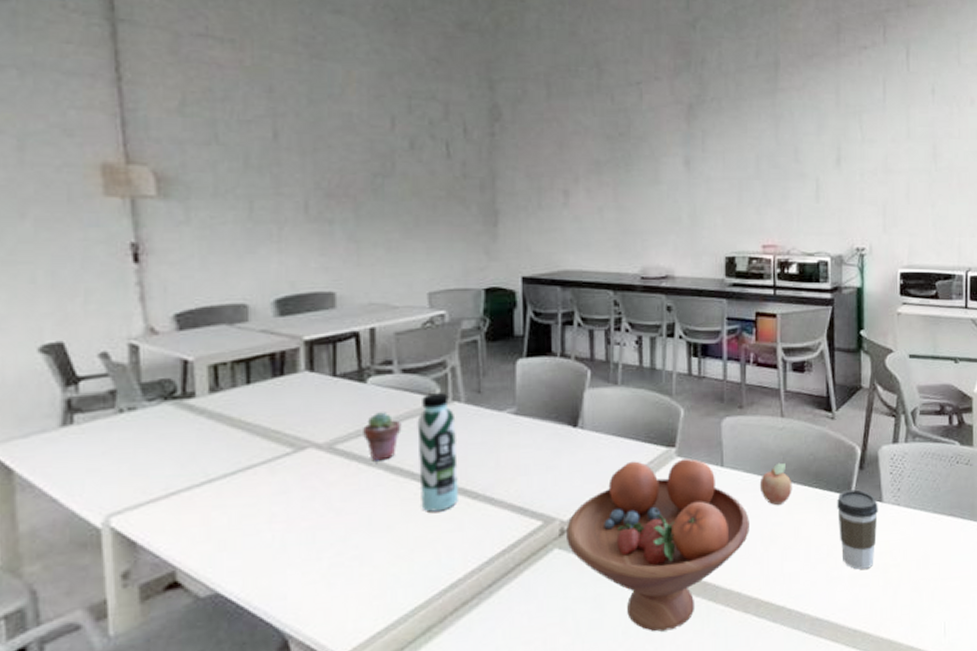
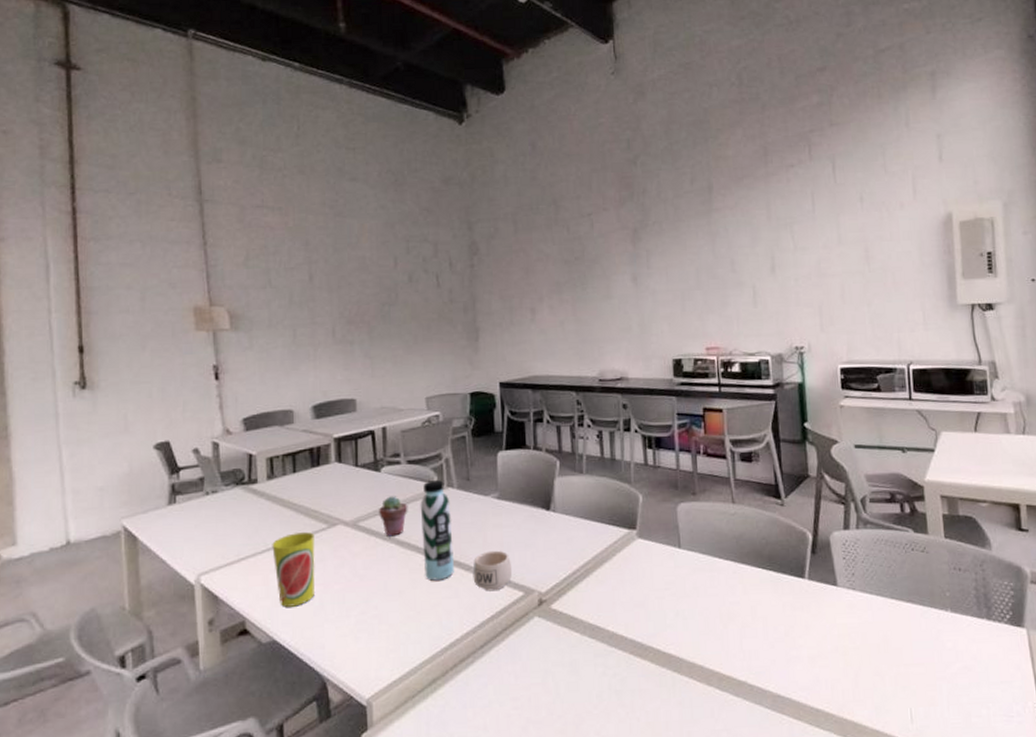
cup: none [215,458,275,552] -> present [272,532,315,607]
mug: none [481,474,530,522] -> present [472,550,513,592]
fruit bowl: present [565,459,750,632] -> none [543,540,708,698]
fruit: present [759,462,792,506] -> none [715,545,747,586]
coffee cup: present [837,489,878,570] -> none [791,573,834,650]

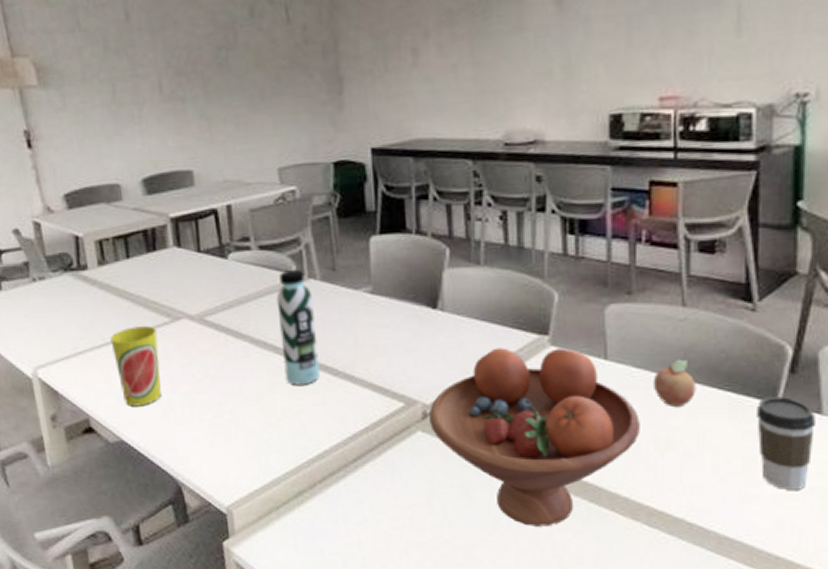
potted succulent: present [379,496,408,537] -> none [228,287,263,334]
mug: present [472,550,513,592] -> none [342,354,391,400]
fruit bowl: none [543,540,708,698] -> present [428,348,640,527]
fruit: none [715,545,747,586] -> present [652,359,696,408]
coffee cup: none [791,573,834,650] -> present [757,396,815,490]

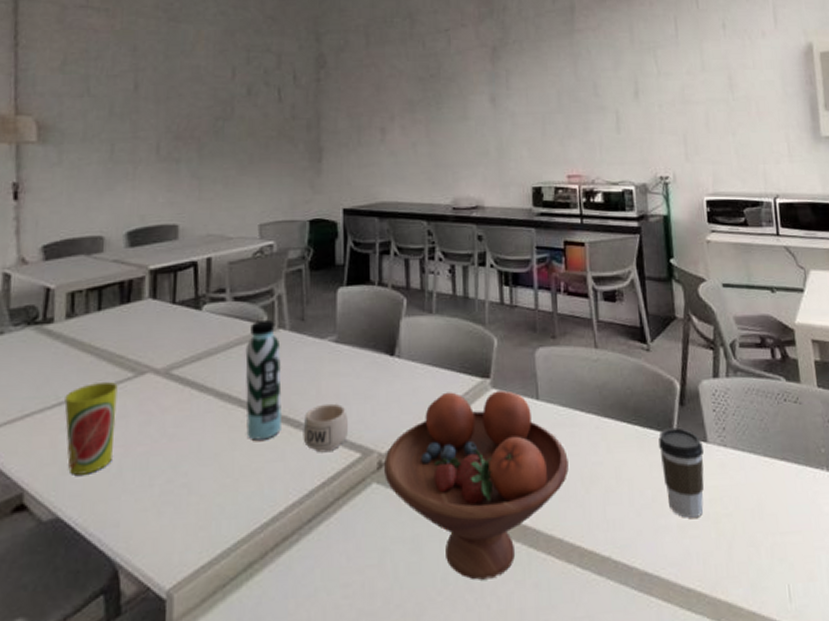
mug: none [342,354,391,400] -> present [303,403,349,453]
fruit: present [652,359,696,408] -> none [576,396,611,444]

